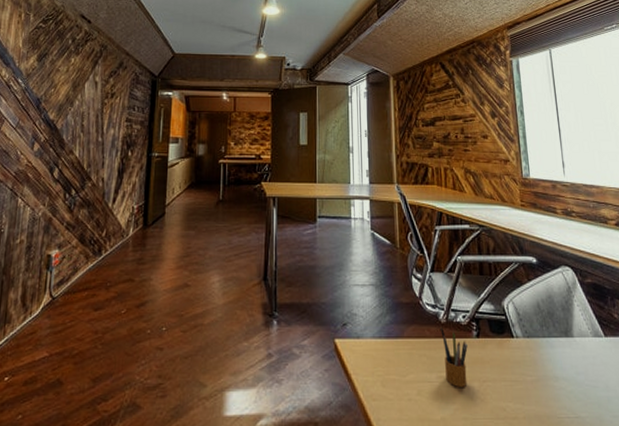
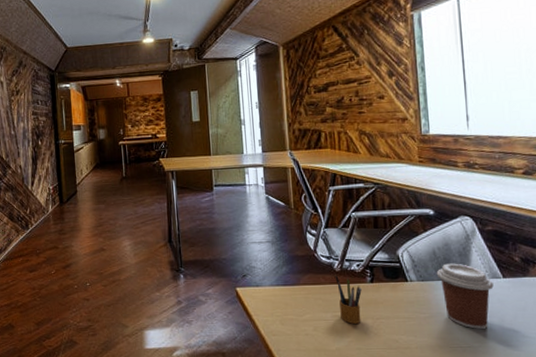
coffee cup: none [541,318,596,396] -> present [436,263,494,329]

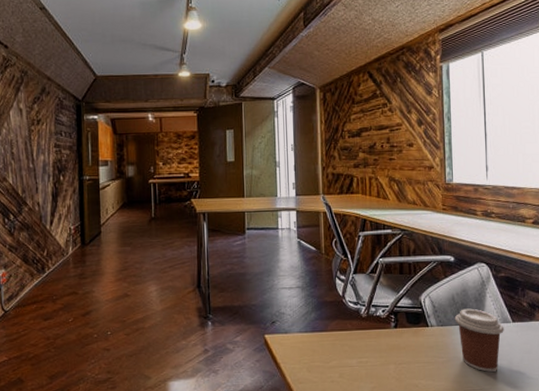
pencil box: present [334,273,362,324] -> none [360,318,386,370]

